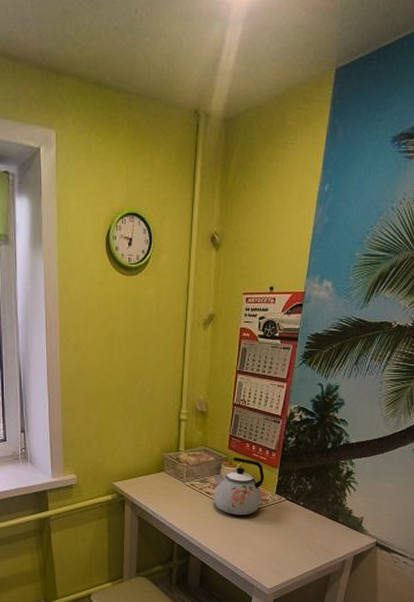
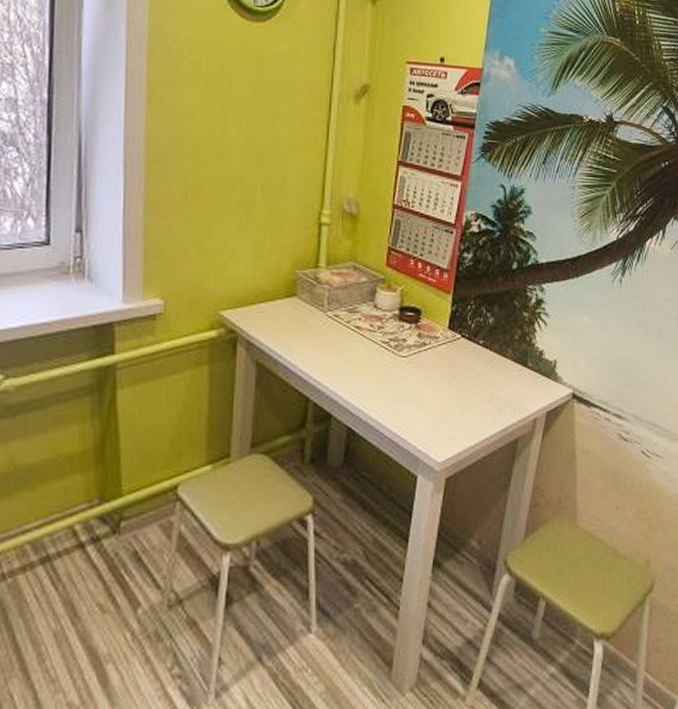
kettle: present [213,457,265,515] -> none [365,278,434,359]

